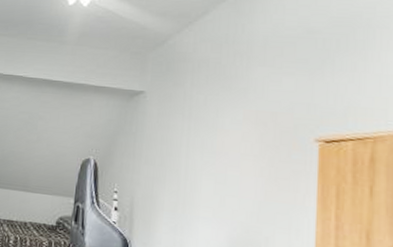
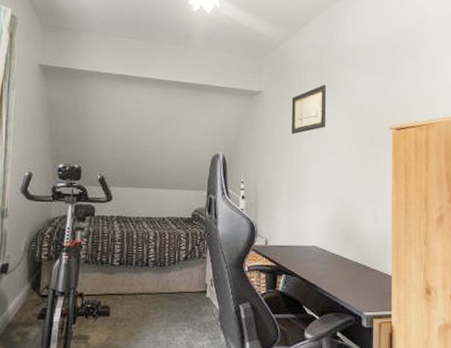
wall art: none [178,84,227,142] -> present [291,84,327,135]

